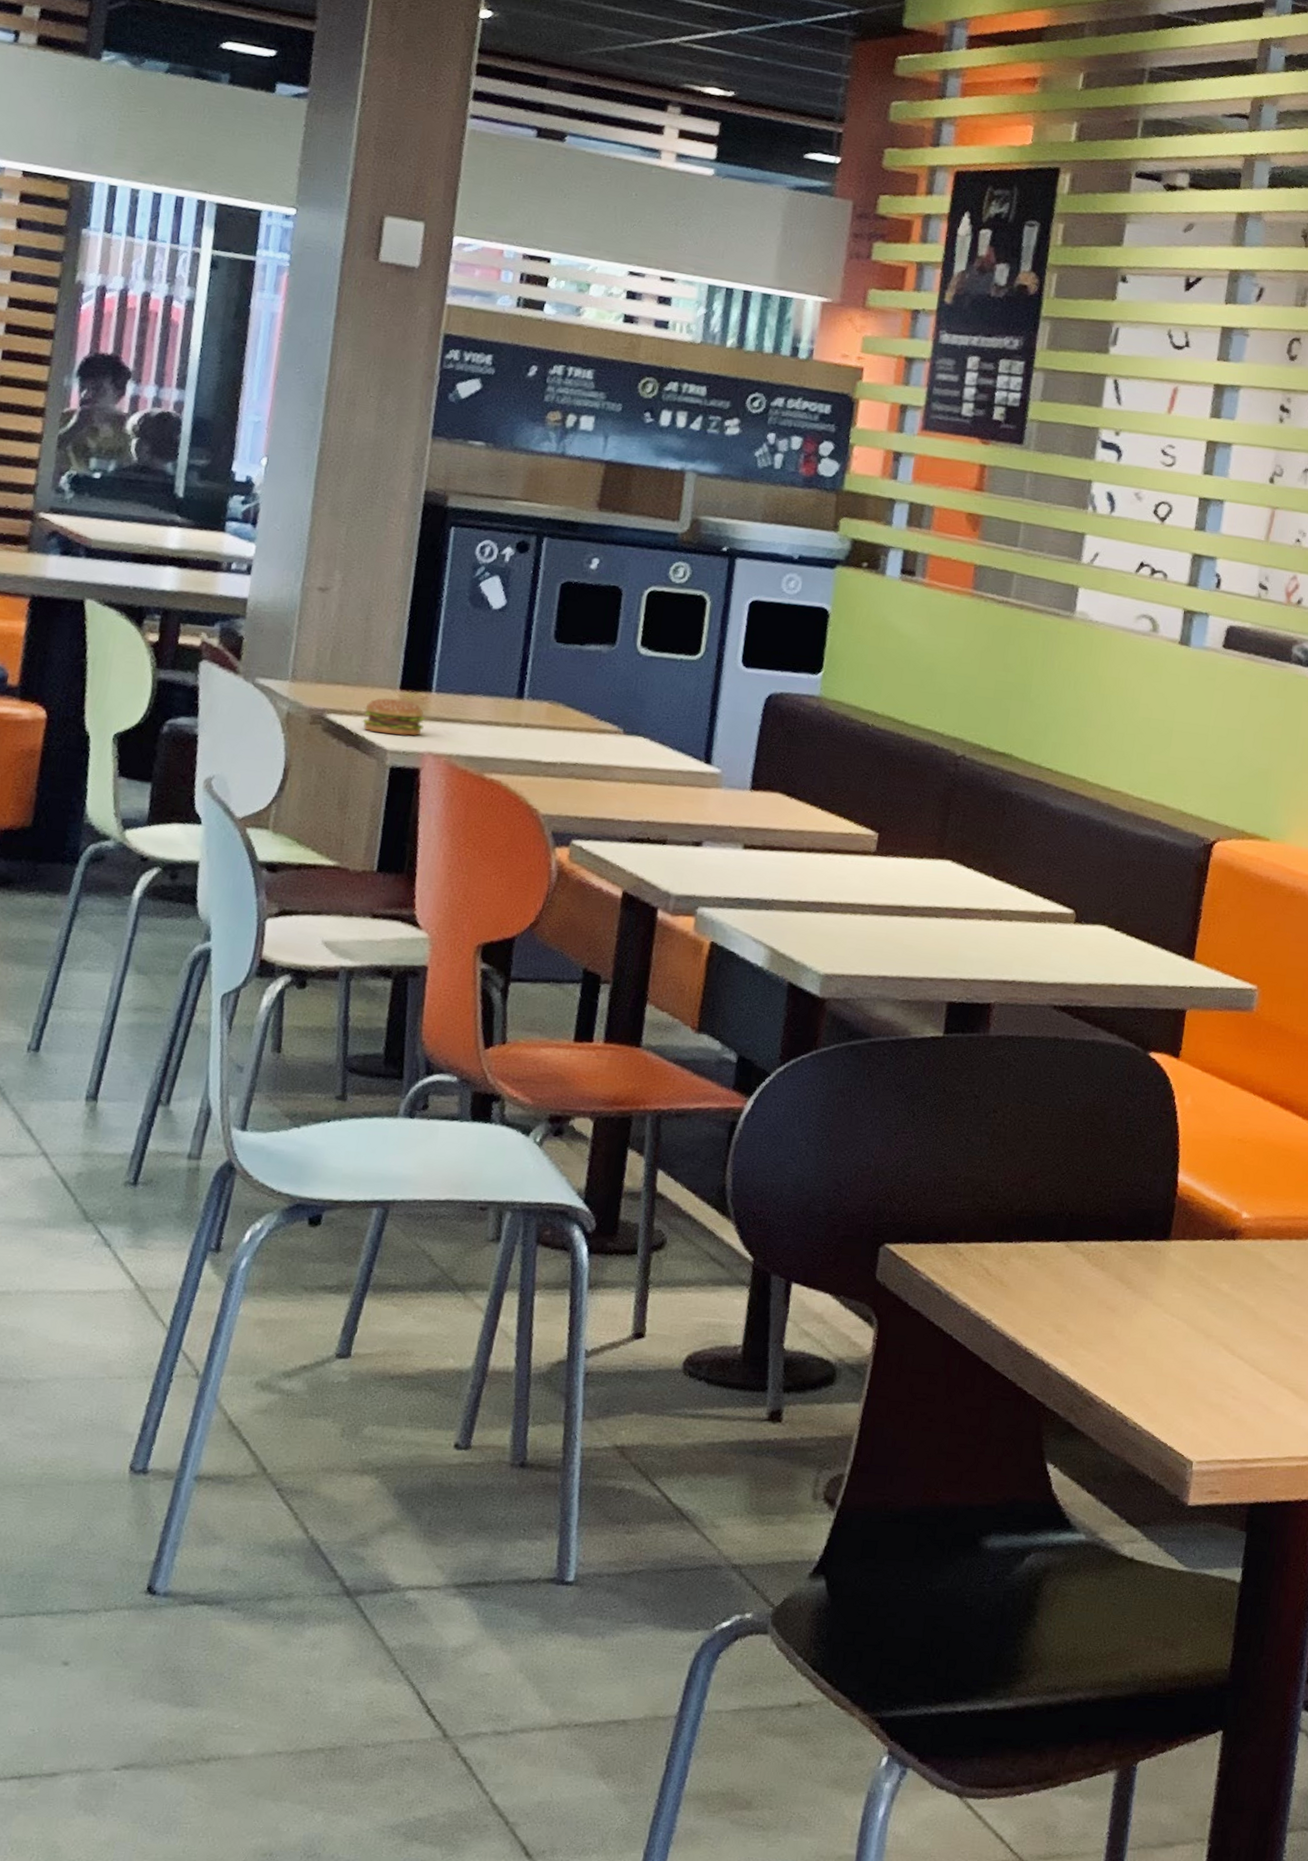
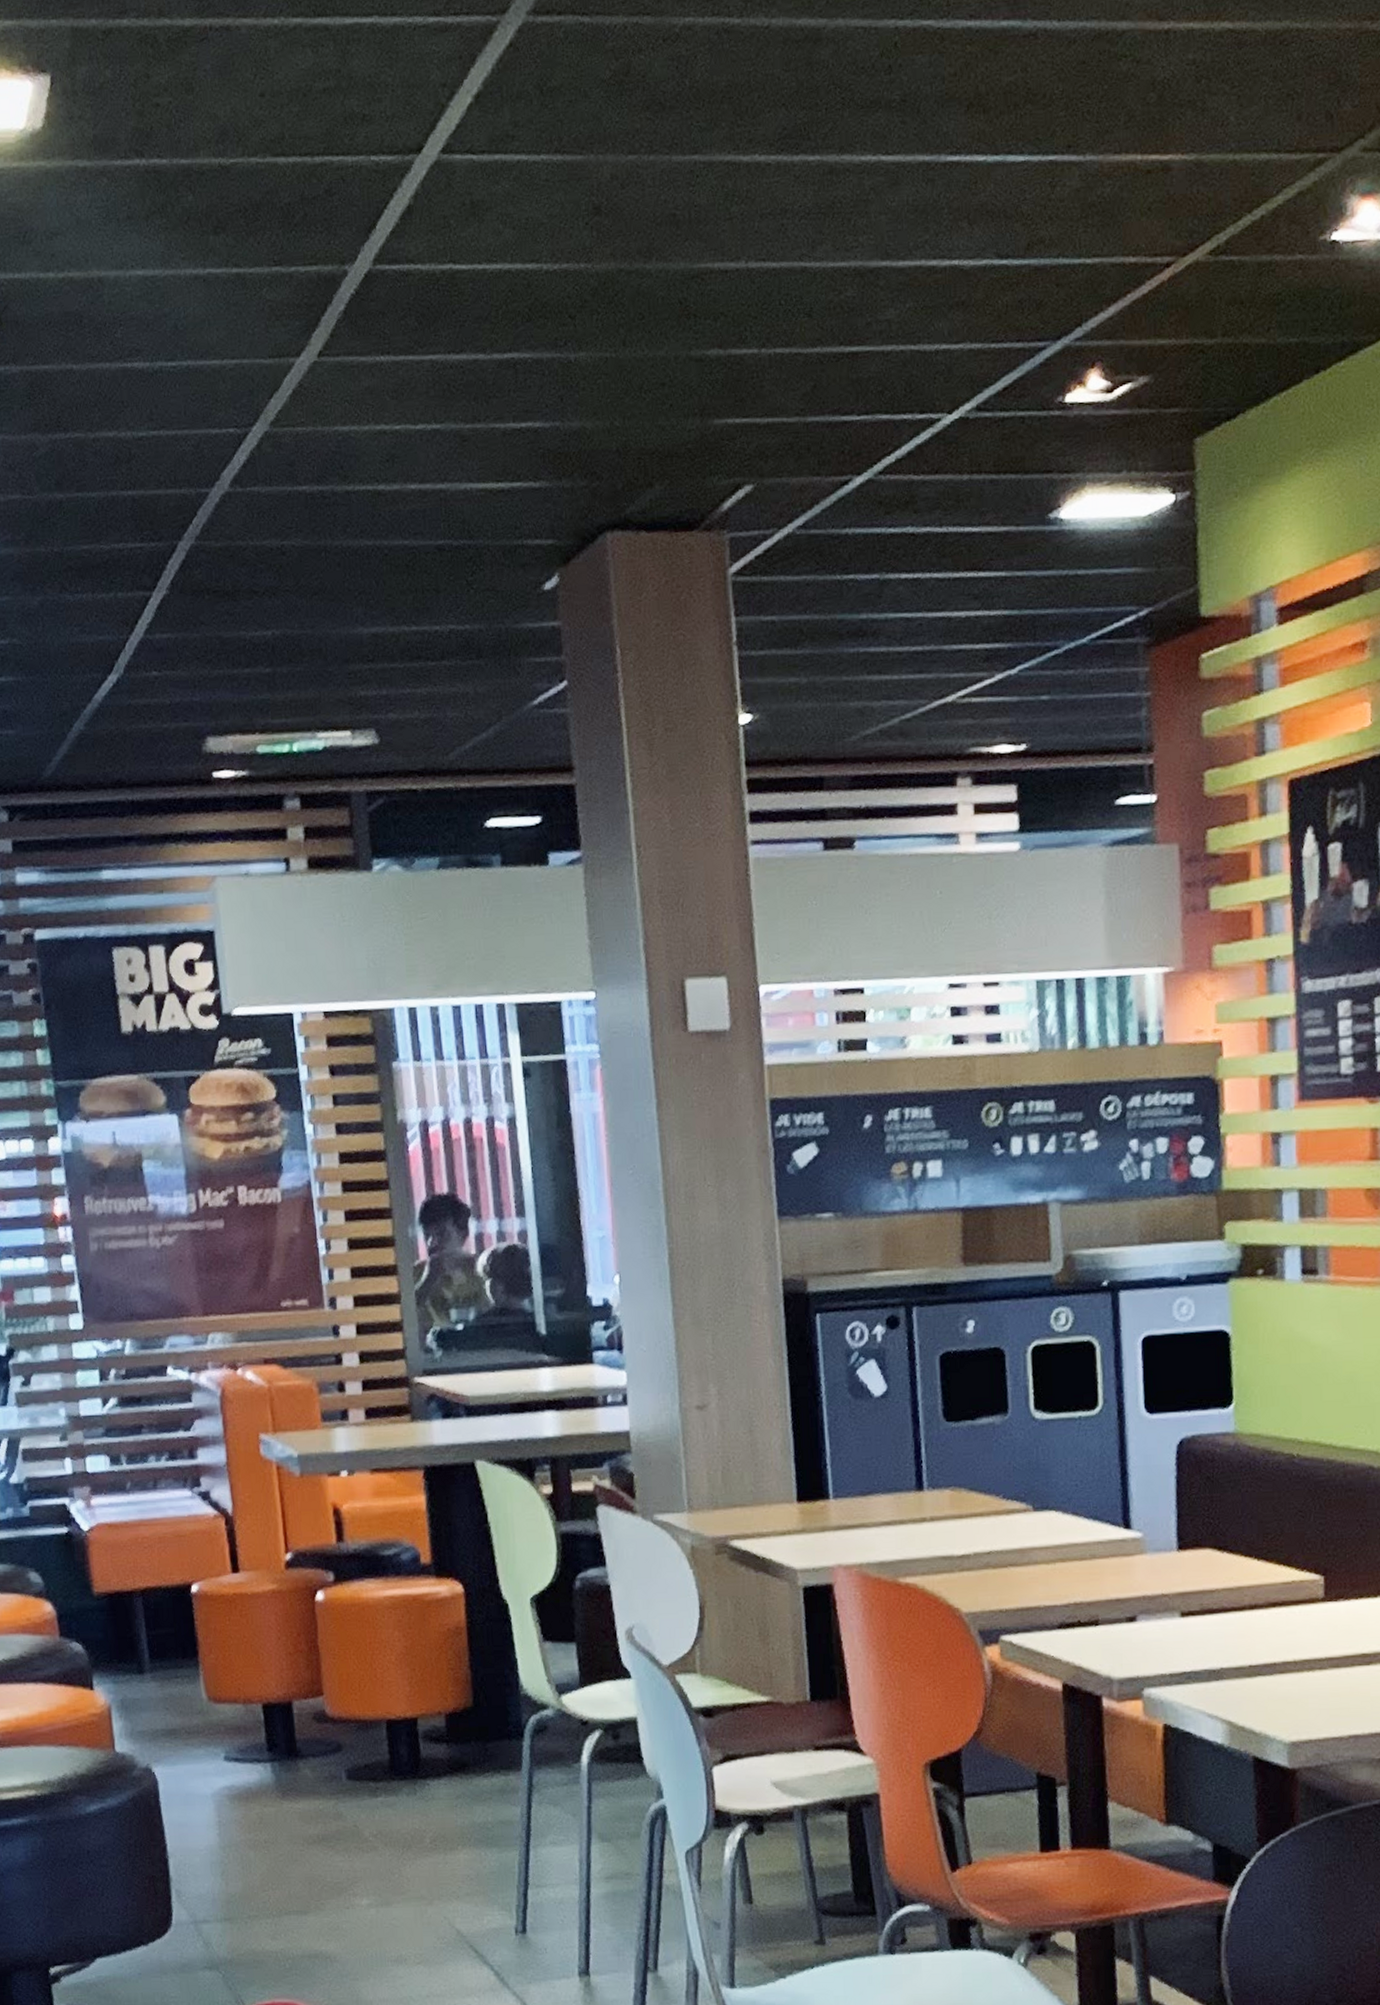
hamburger: present [362,697,425,736] -> none [766,1512,828,1553]

